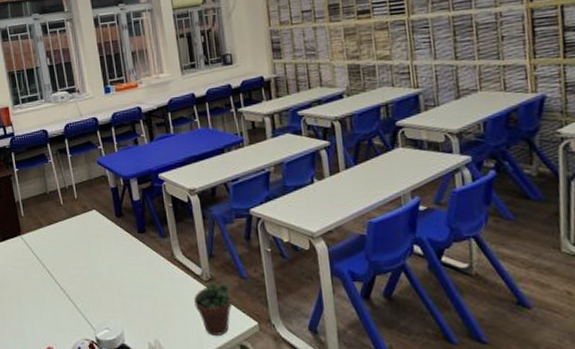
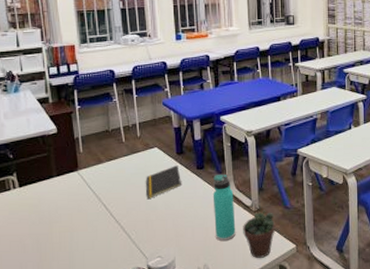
notepad: none [87,229,125,266] -> present [146,165,182,200]
thermos bottle: none [156,239,187,314] -> present [212,175,236,241]

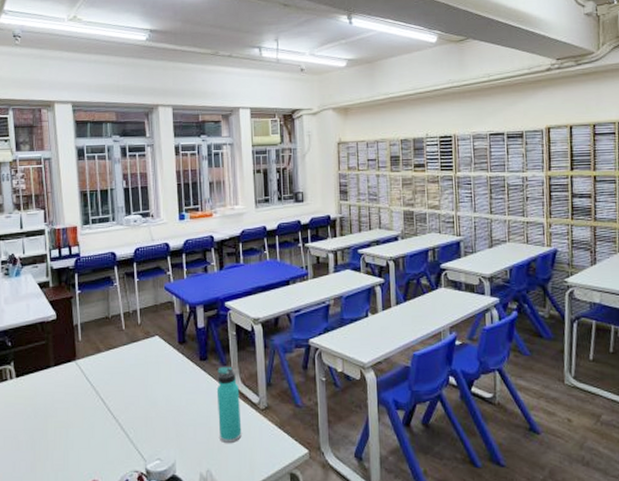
notepad: present [146,165,182,200] -> none [146,356,184,394]
succulent plant: present [243,203,276,258] -> none [249,400,286,464]

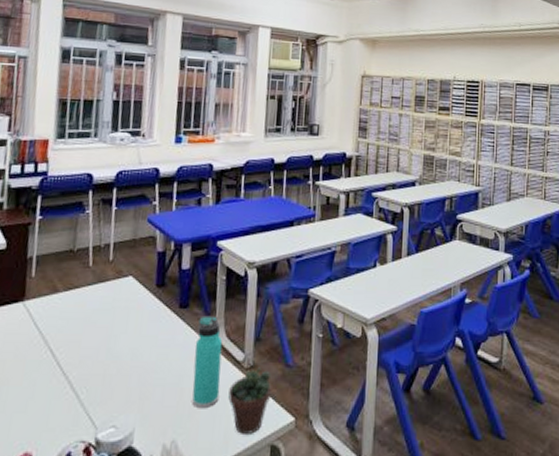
succulent plant: none [249,400,286,464] -> present [228,357,272,434]

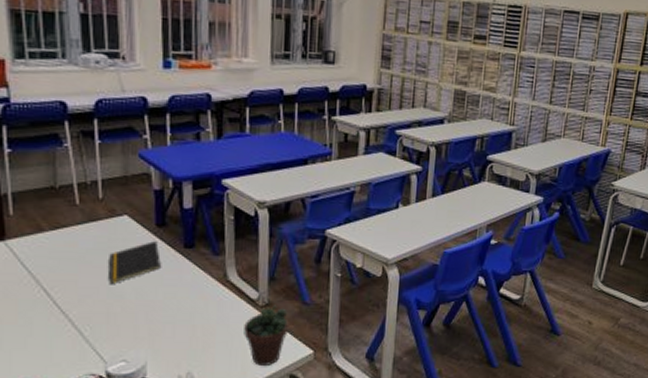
notepad: none [108,301,158,346] -> present [109,241,162,285]
thermos bottle: present [192,317,223,407] -> none [204,257,235,342]

